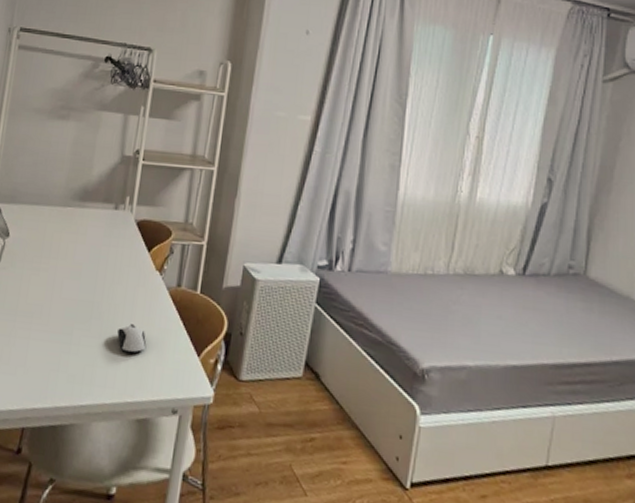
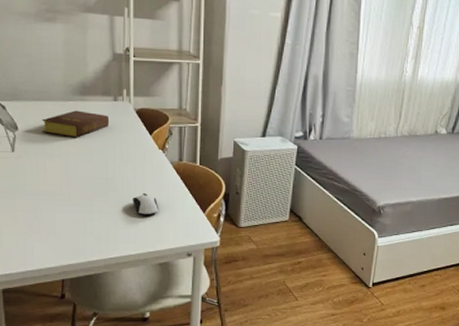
bible: none [32,218,107,251] -> present [41,110,110,138]

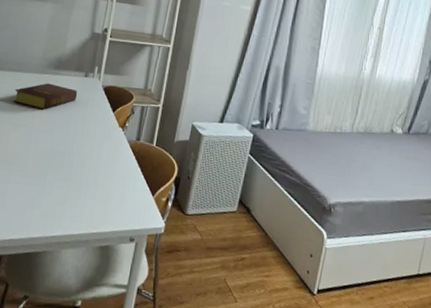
computer mouse: present [133,193,159,216] -> none [85,170,110,195]

